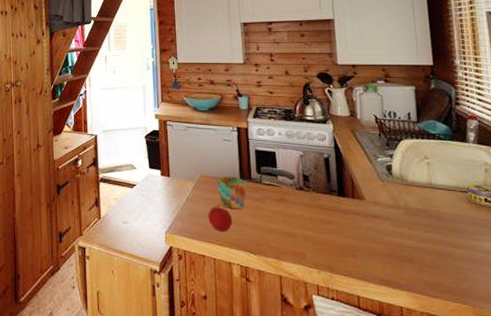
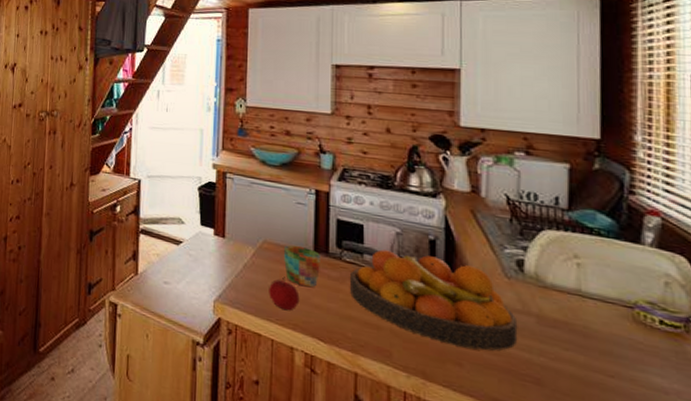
fruit bowl: none [268,171,393,242] -> present [349,249,518,351]

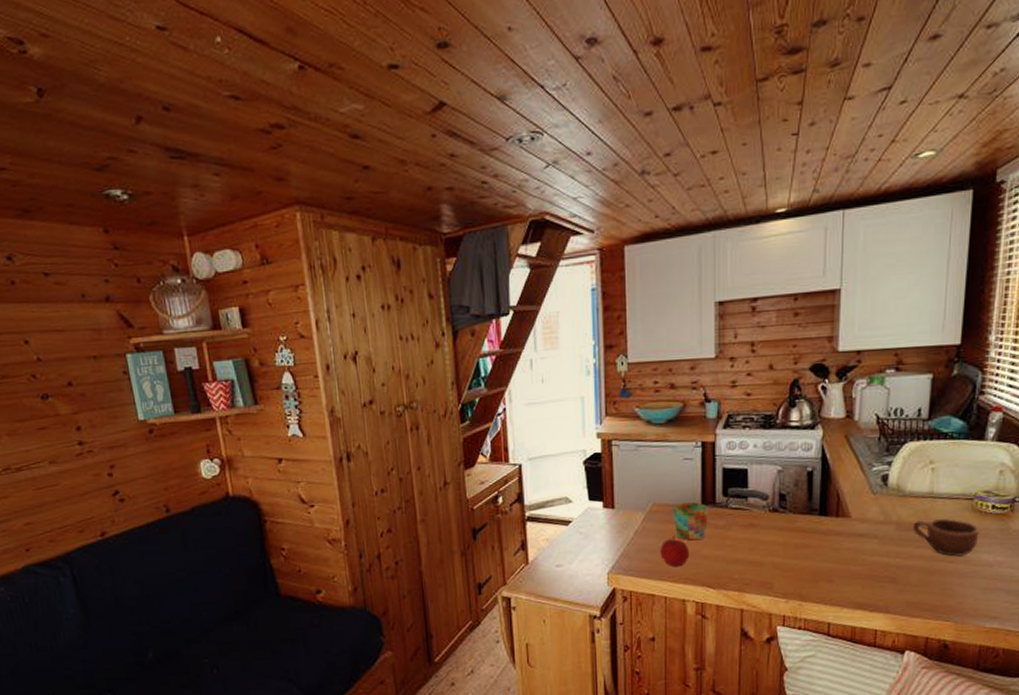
fruit bowl: present [349,249,518,351] -> none [735,487,880,565]
mug: none [557,318,646,373] -> present [912,518,980,557]

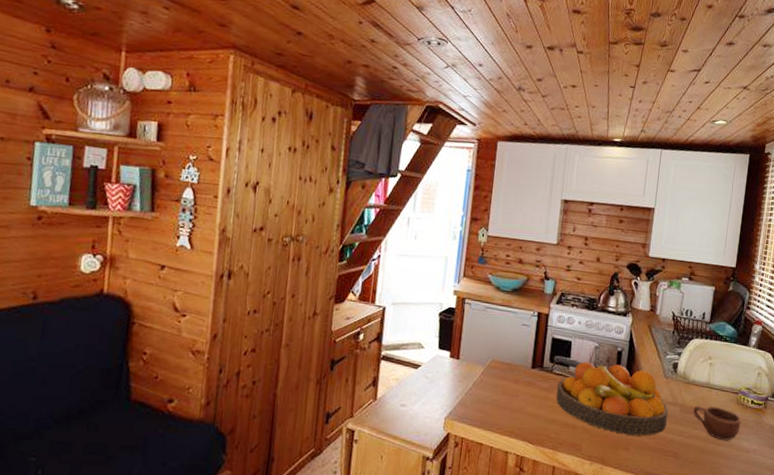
apple: present [660,536,690,567] -> none [492,392,517,421]
mug: present [672,501,708,541] -> none [507,362,536,398]
fruit bowl: none [735,487,880,565] -> present [556,361,669,436]

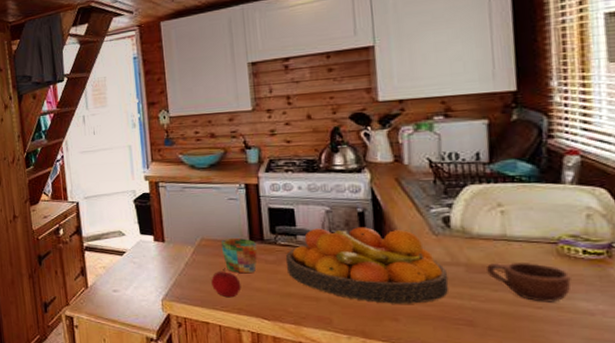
apple: none [492,392,517,421] -> present [211,269,241,298]
mug: none [507,362,536,398] -> present [220,237,257,274]

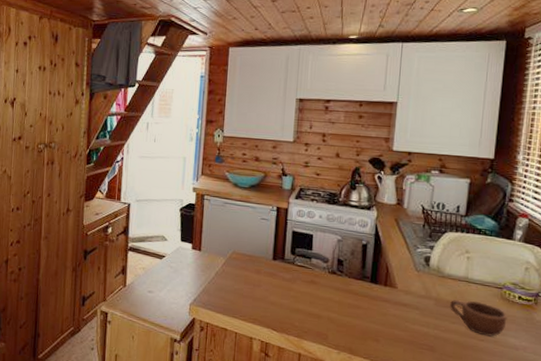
apple: present [211,269,241,298] -> none [235,282,260,308]
mug: present [220,237,257,274] -> none [248,254,278,288]
fruit bowl: present [285,227,449,304] -> none [299,254,422,328]

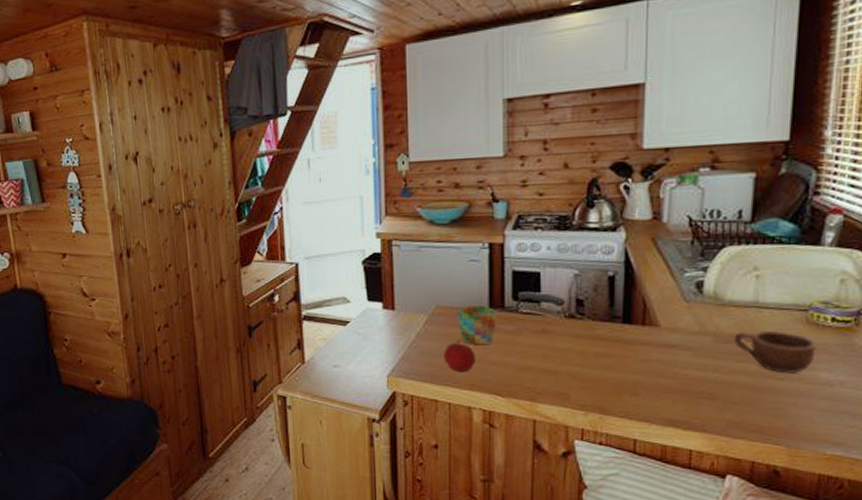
apple: none [235,282,260,308] -> present [444,340,476,373]
mug: none [248,254,278,288] -> present [457,305,496,346]

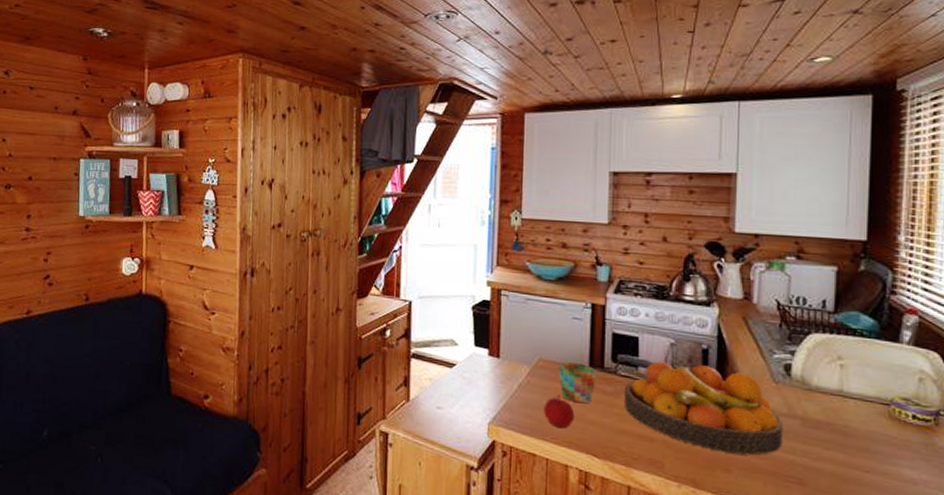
fruit bowl: none [526,293,695,377] -> present [624,361,784,455]
mug: present [733,330,816,373] -> none [820,419,899,467]

